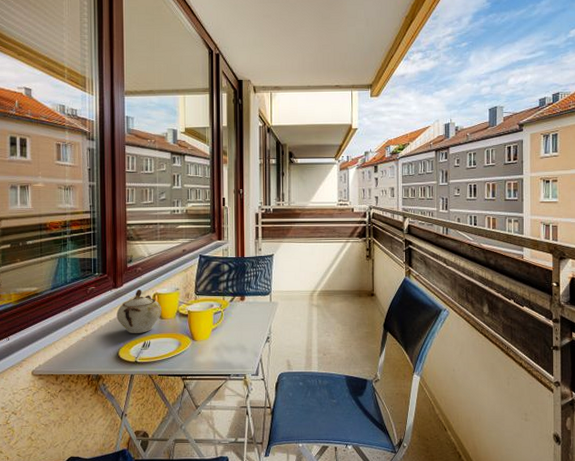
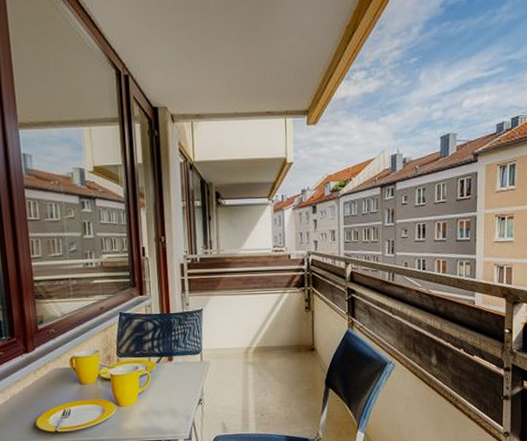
sugar bowl: present [116,290,162,333] -> none [30,353,81,401]

